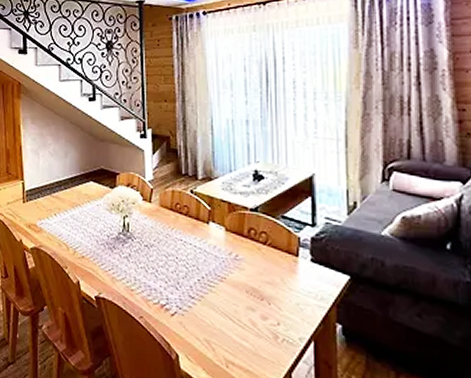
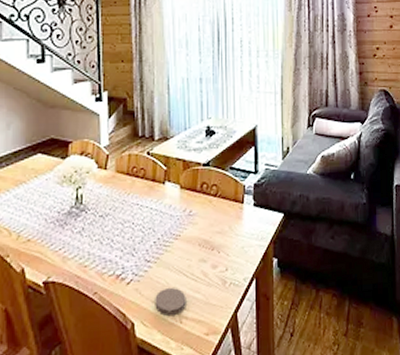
coaster: none [199,328,233,358] -> present [155,288,186,316]

